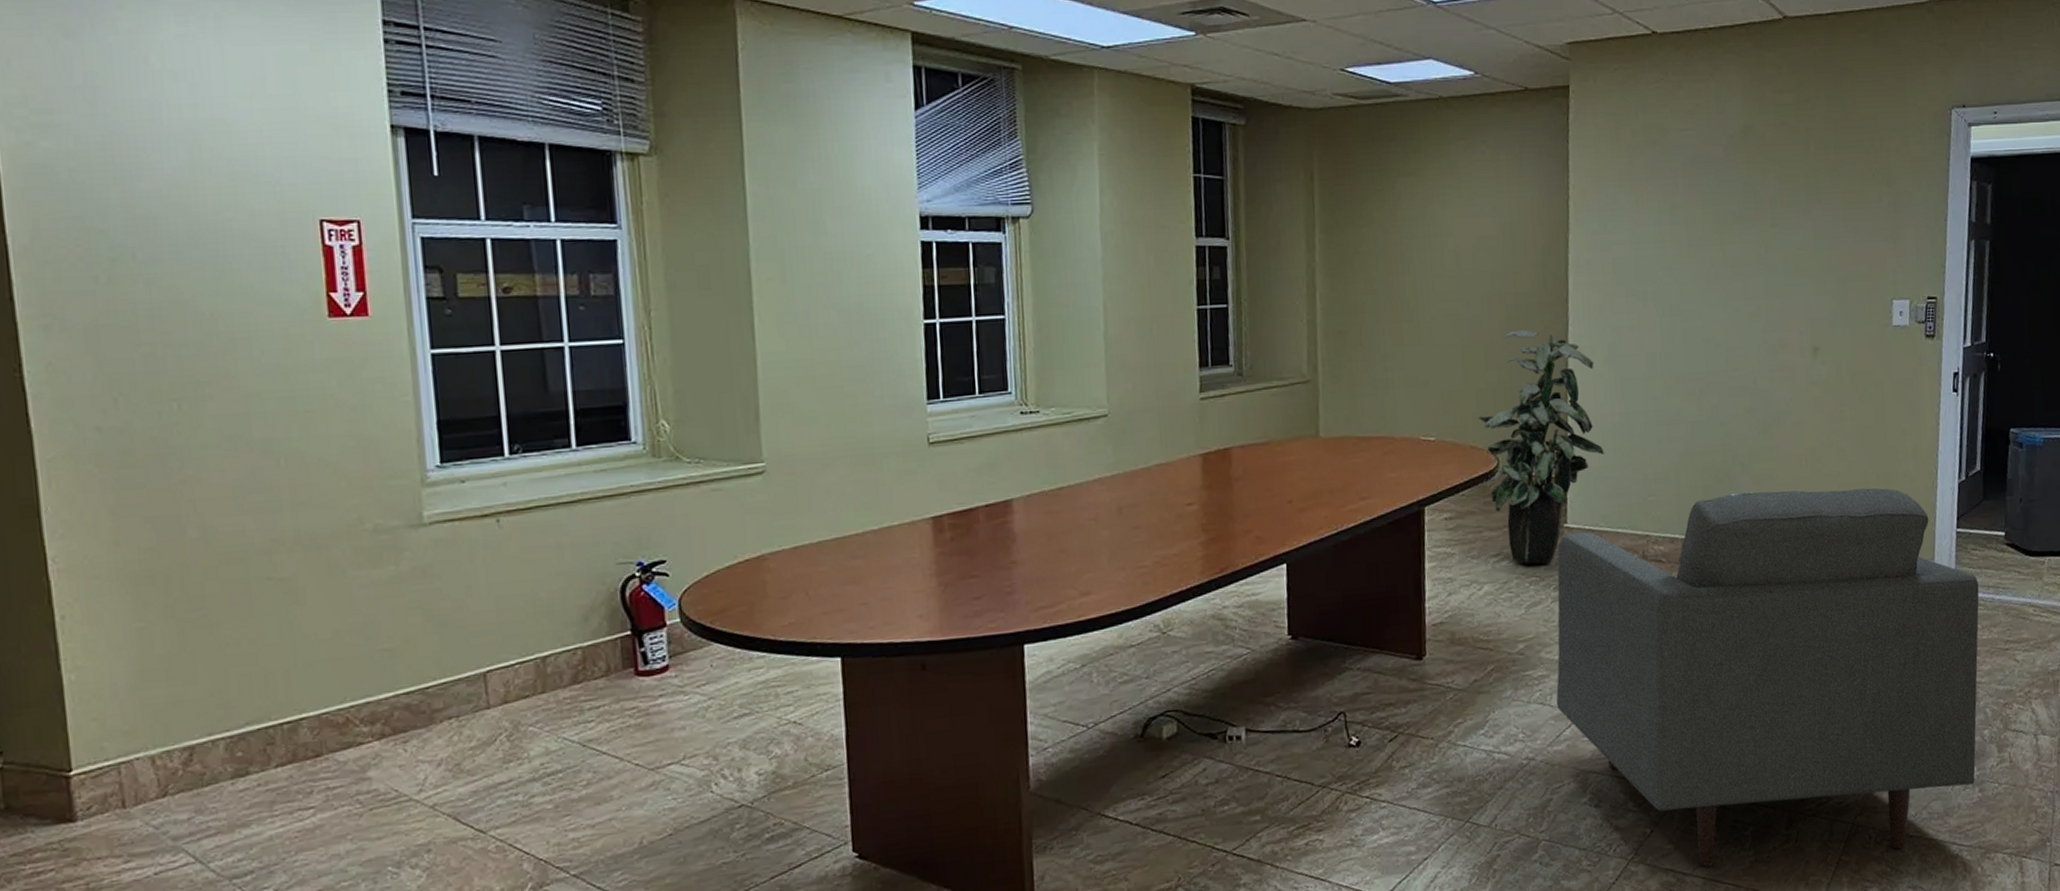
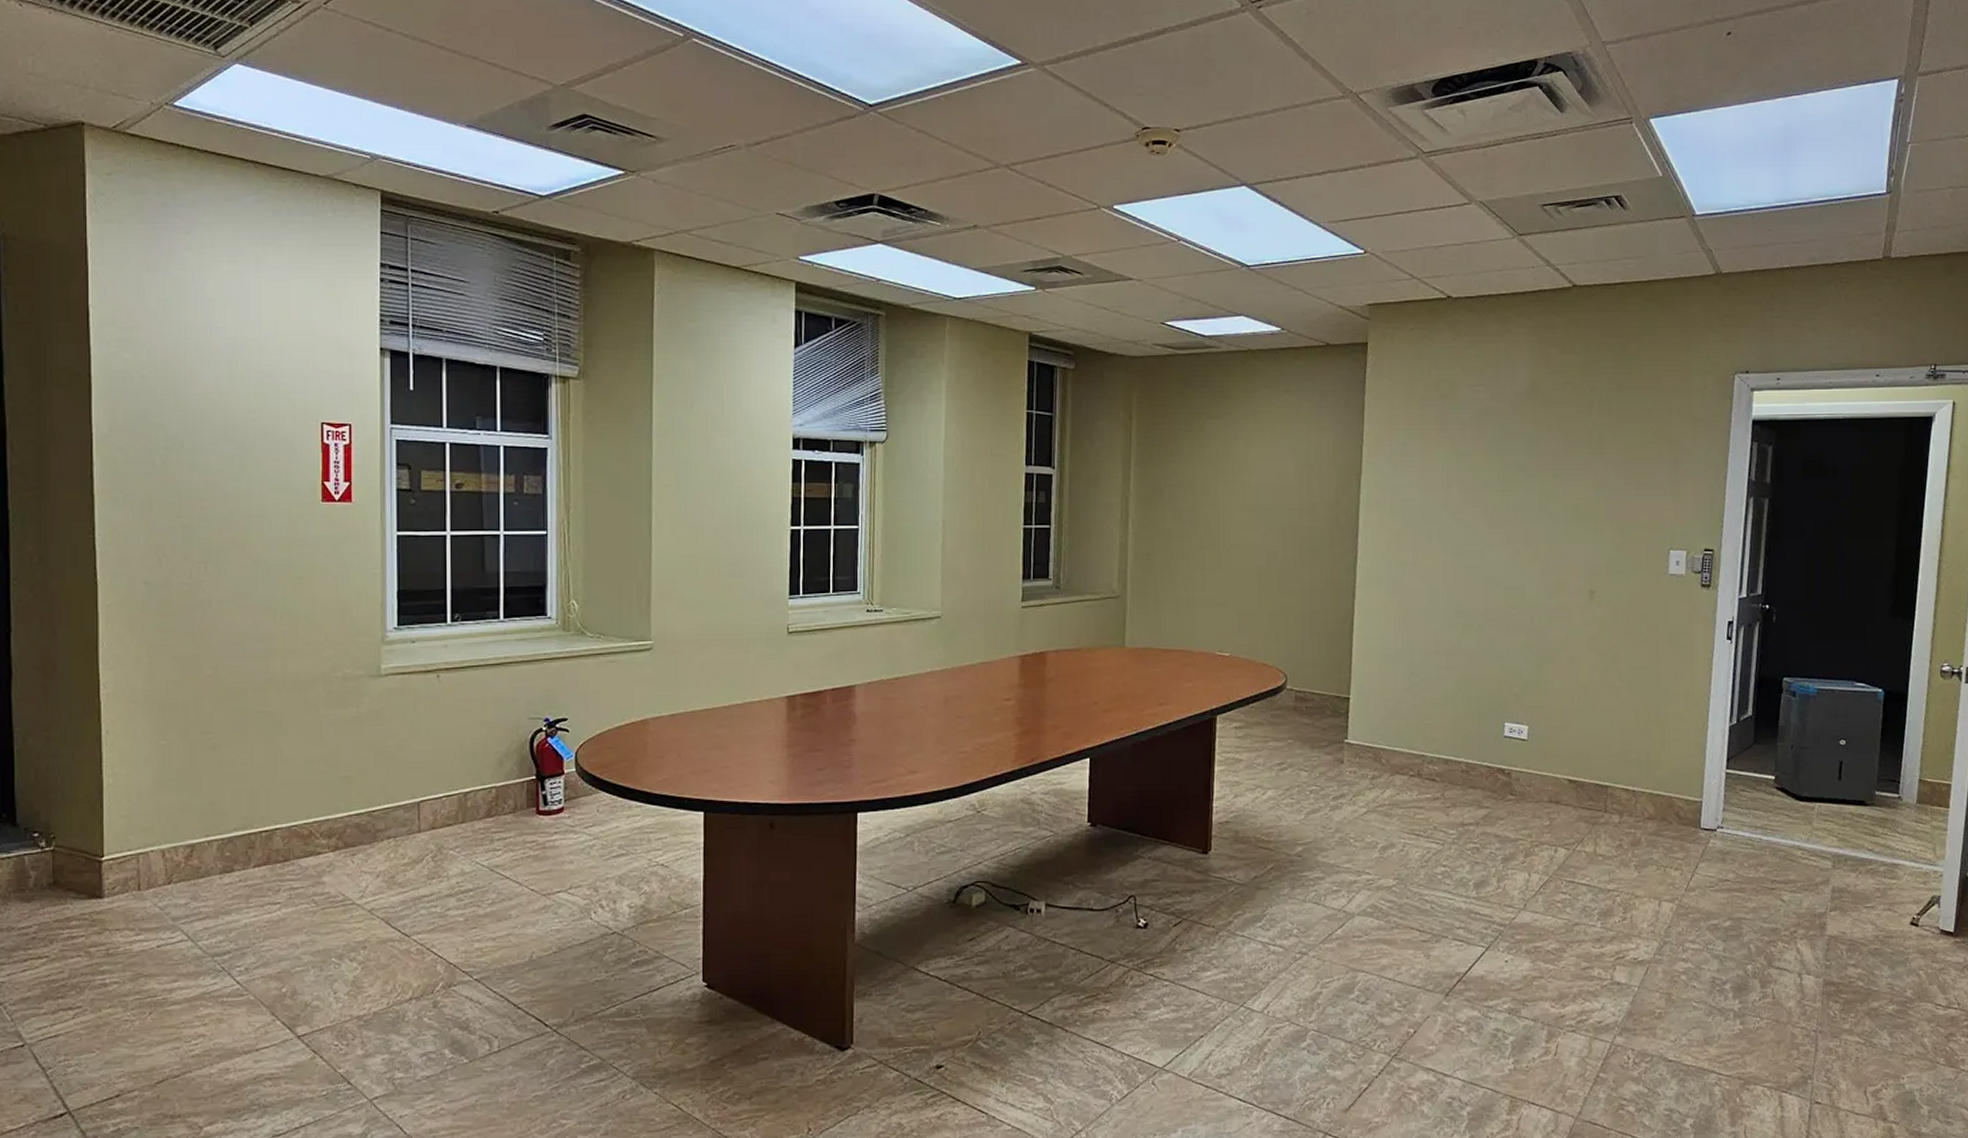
indoor plant: present [1478,329,1604,565] -> none [1269,561,1385,776]
chair: present [1556,488,1979,867] -> none [1329,722,1747,1072]

